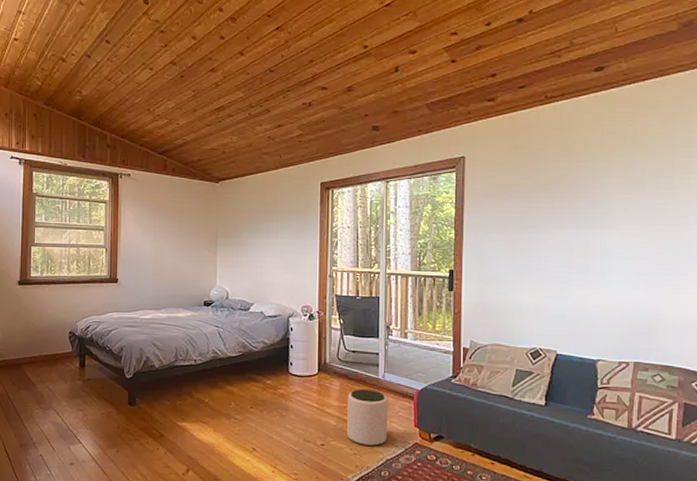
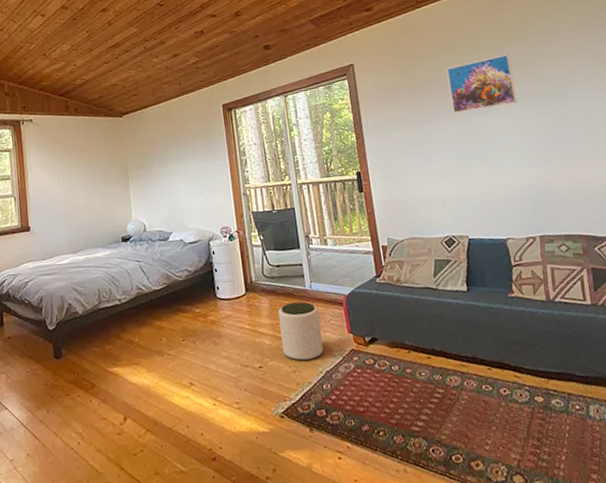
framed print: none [564,166,640,222] -> present [446,54,518,113]

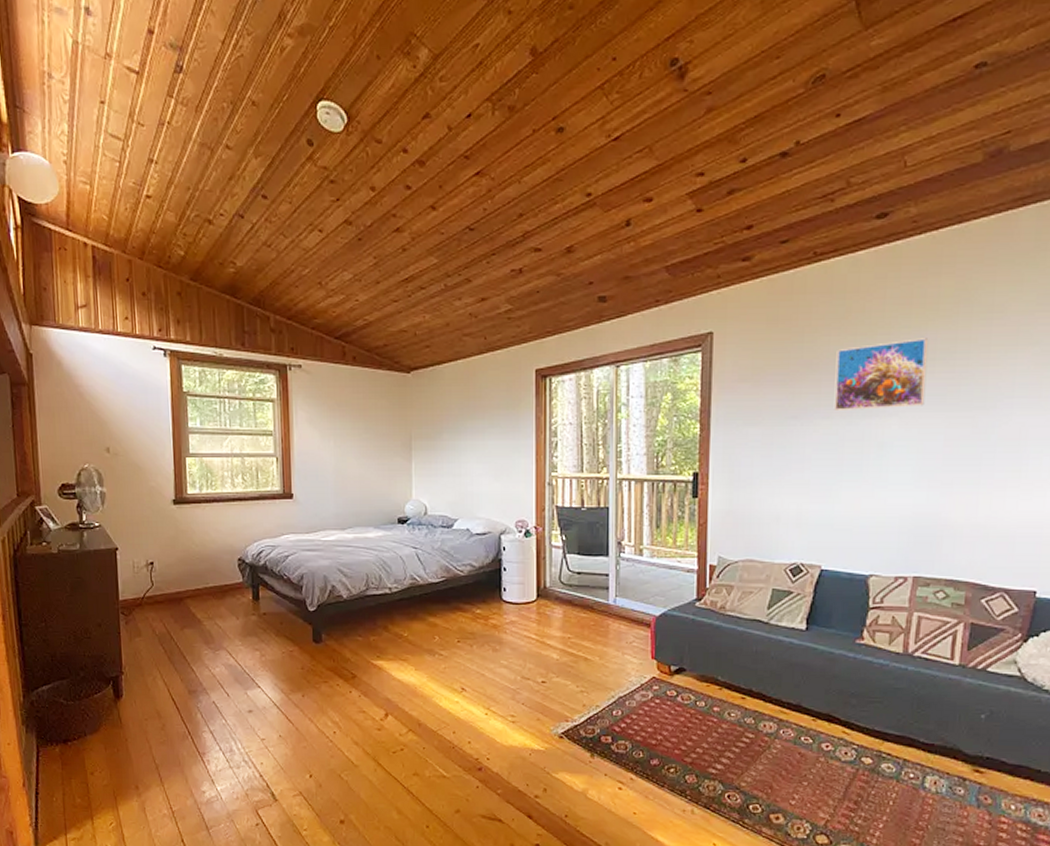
plant pot: present [278,302,324,361] -> none [571,617,621,682]

